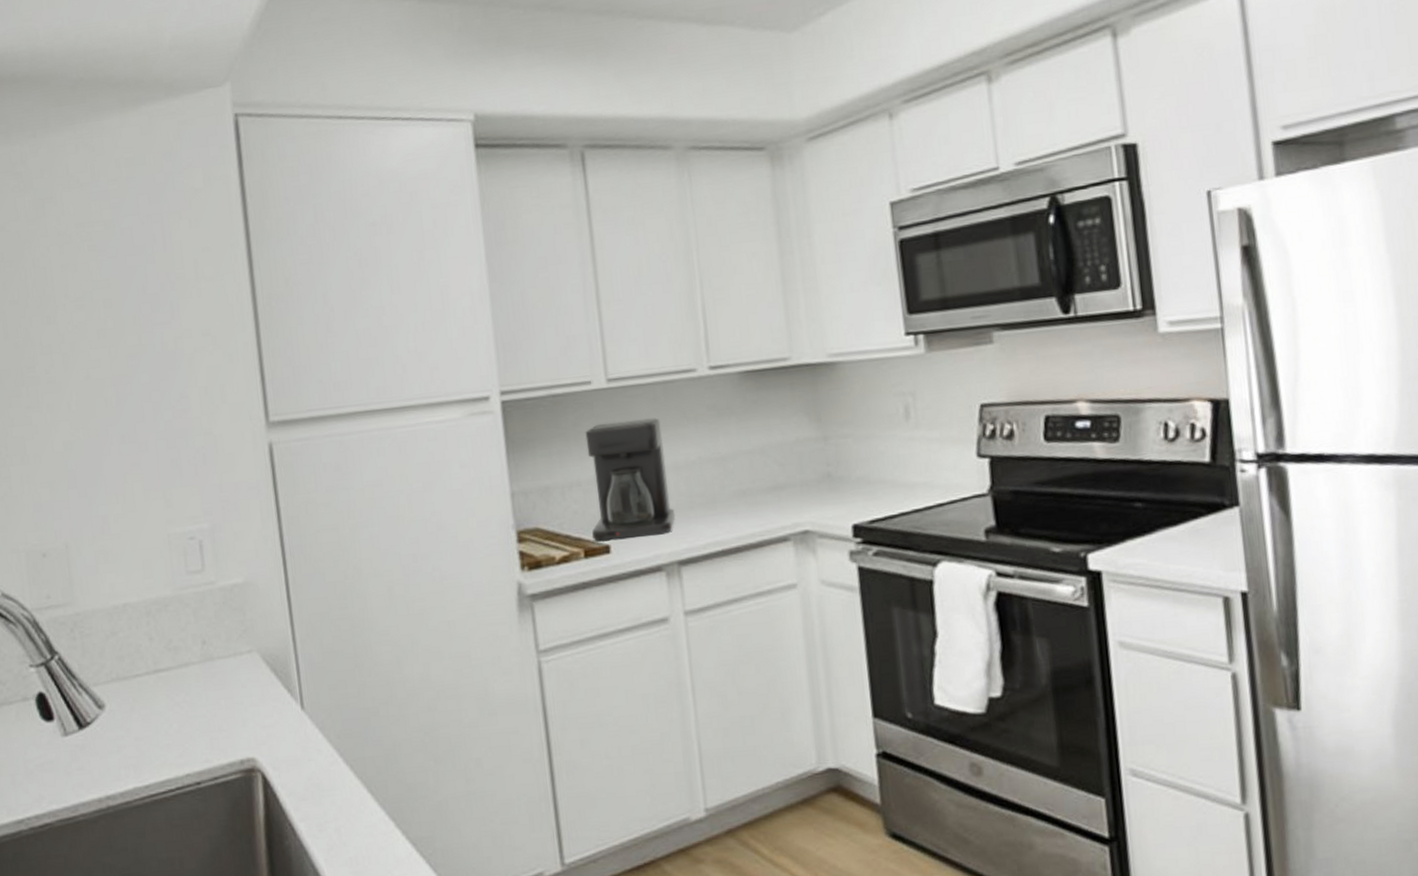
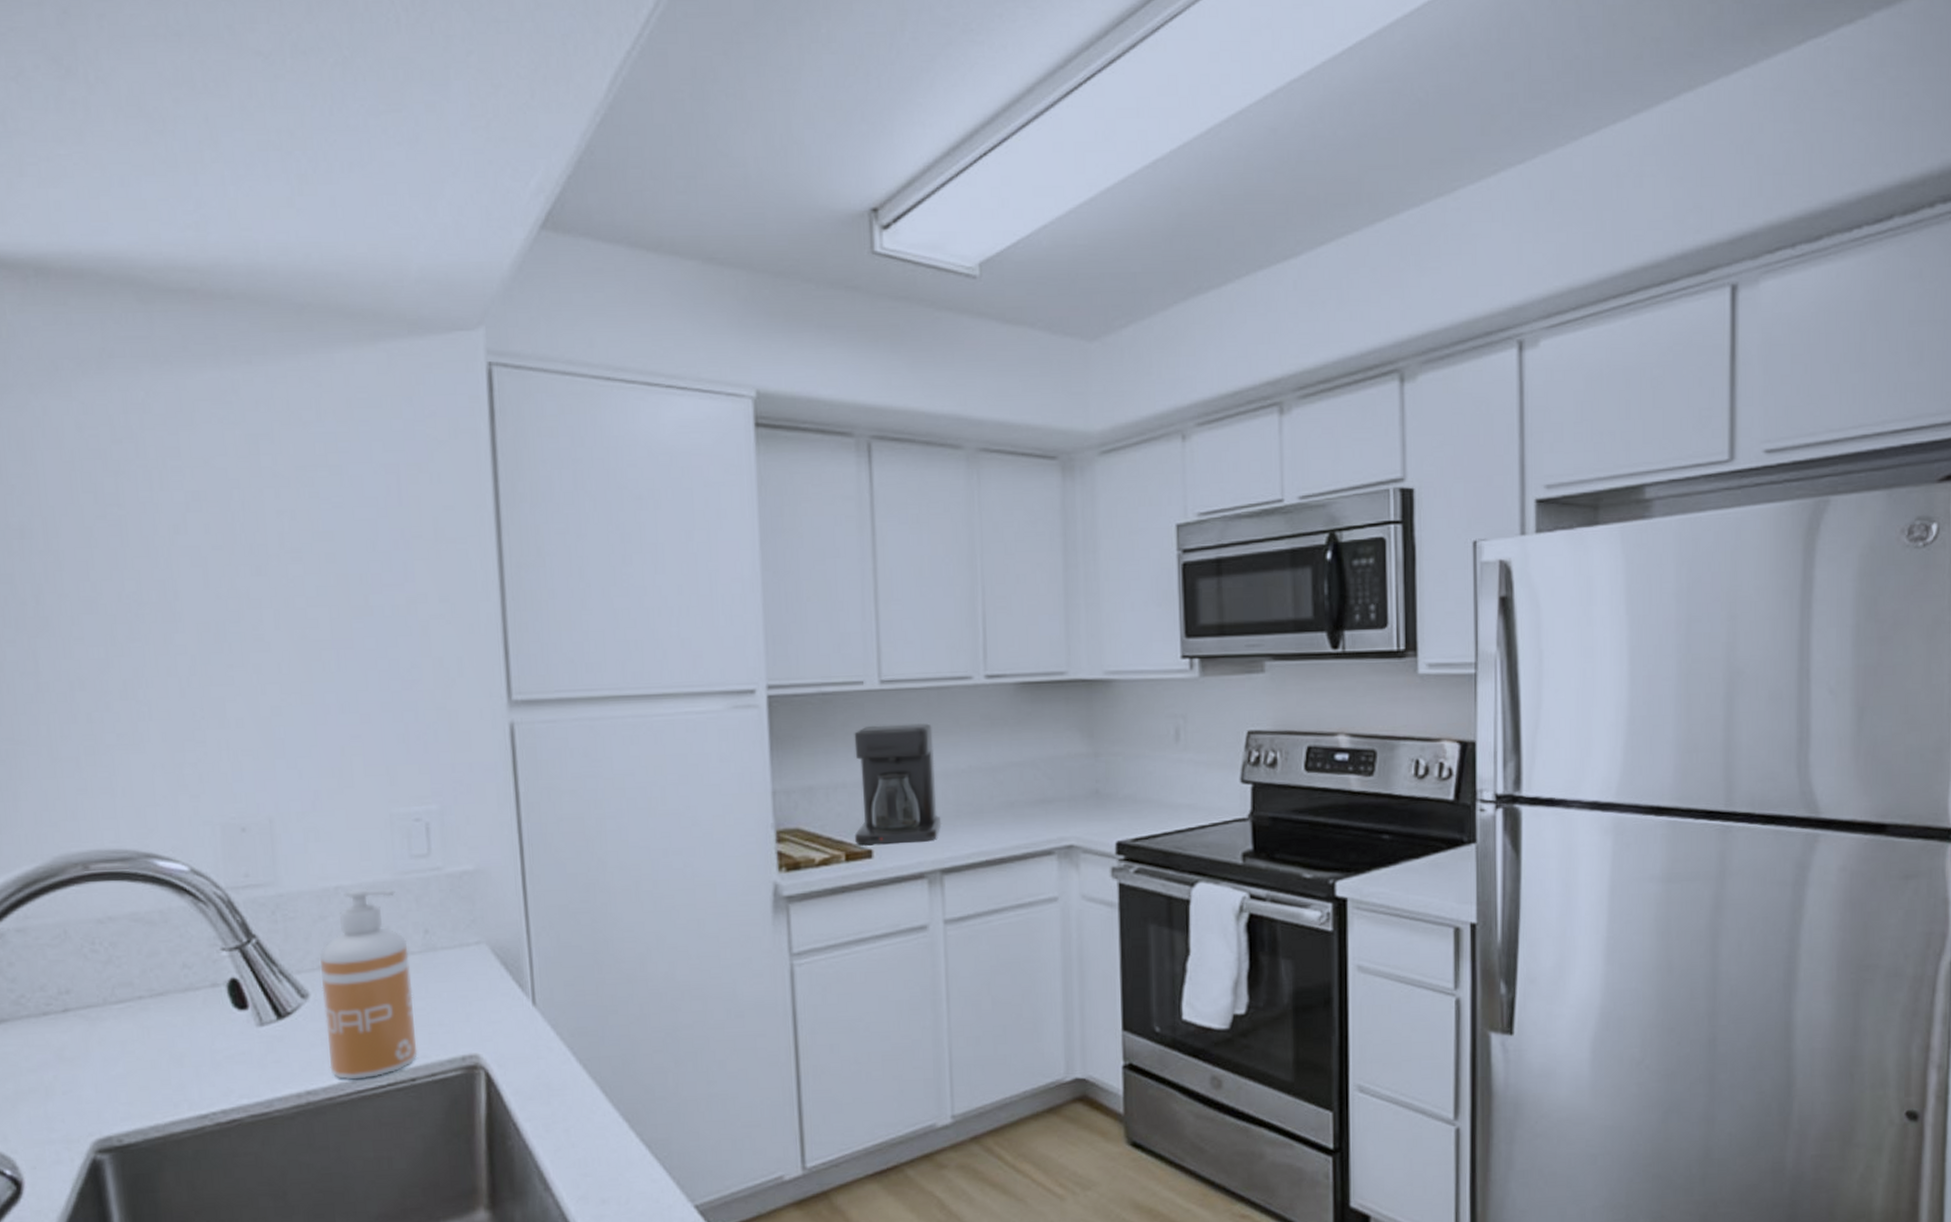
soap dispenser: none [113,604,201,785] -> present [320,888,418,1080]

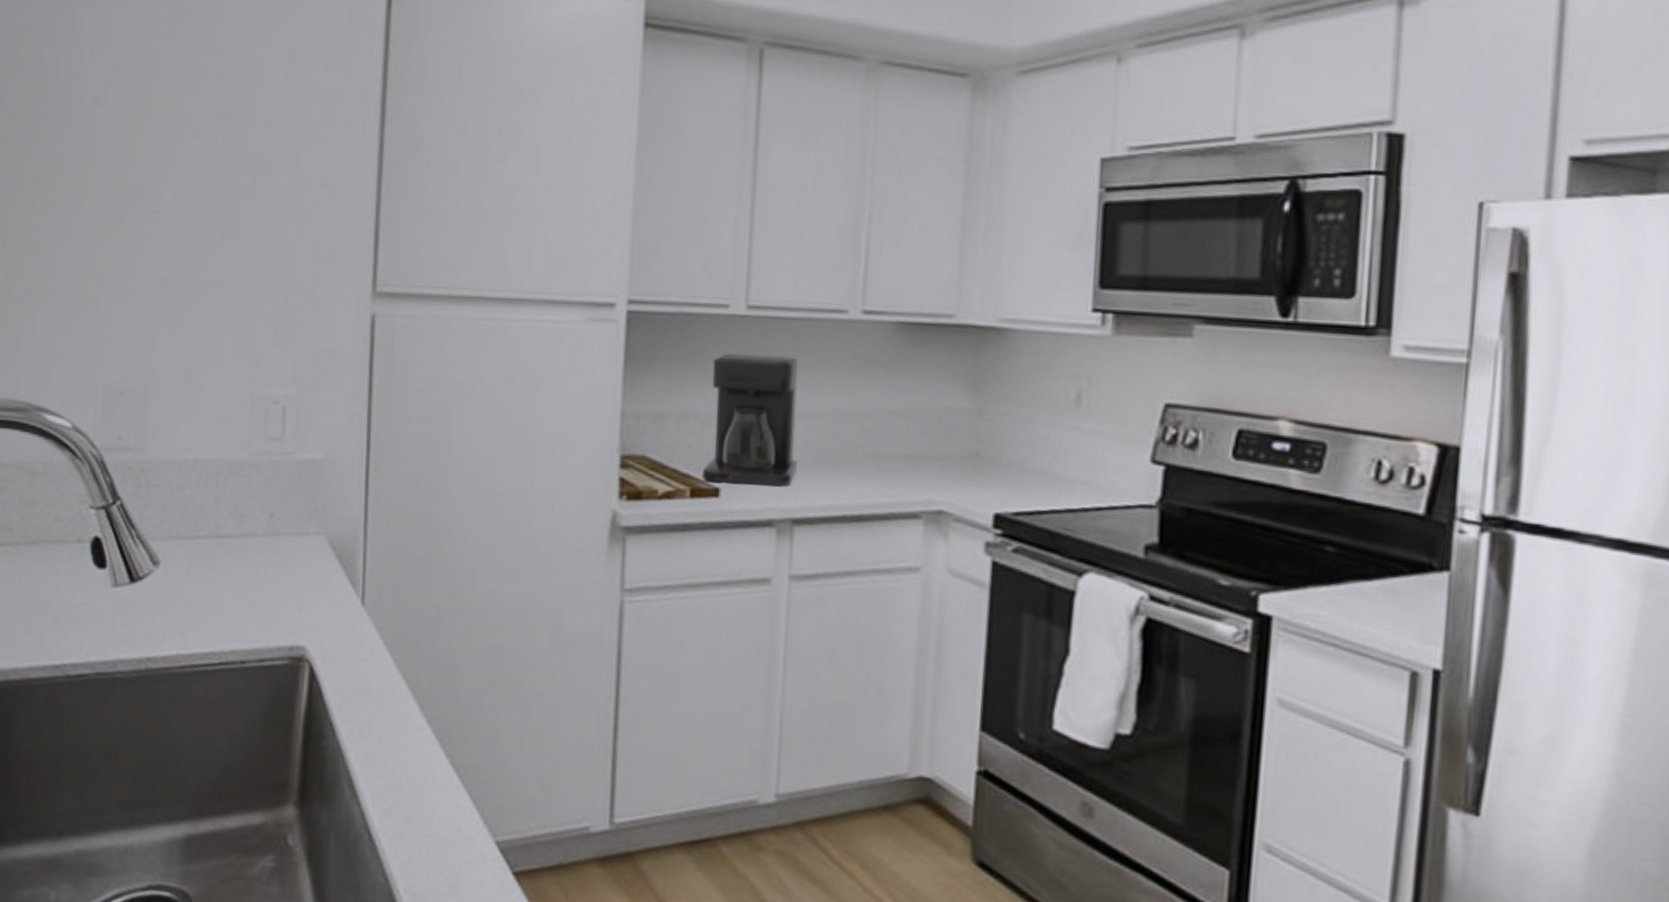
soap dispenser: present [320,888,418,1080] -> none [170,464,253,654]

